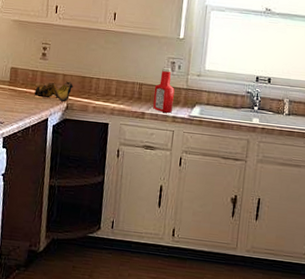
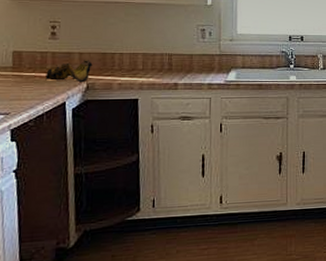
ketchup bottle: present [153,68,175,113] -> none [185,36,207,81]

